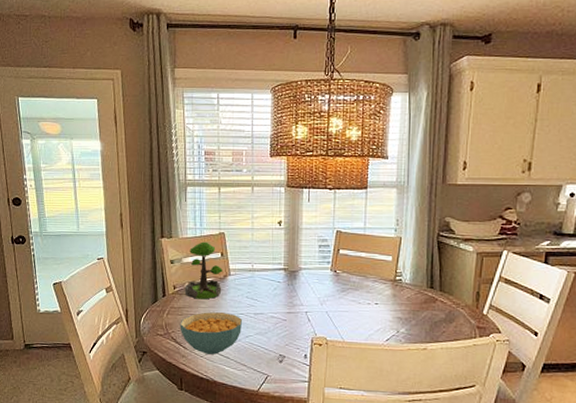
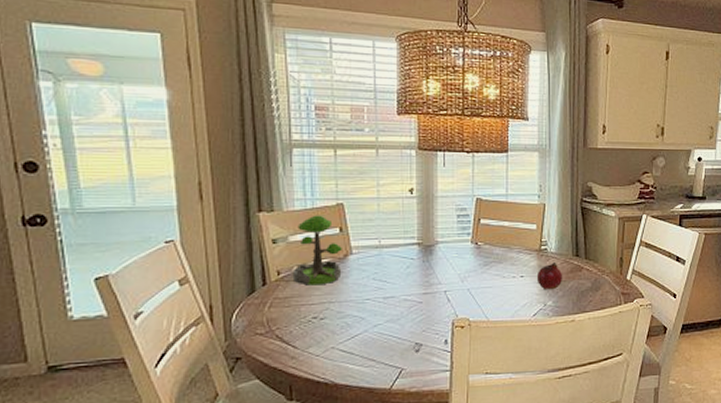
cereal bowl: present [180,312,243,355] -> none [287,299,370,352]
fruit: none [390,293,417,319] -> present [536,263,563,291]

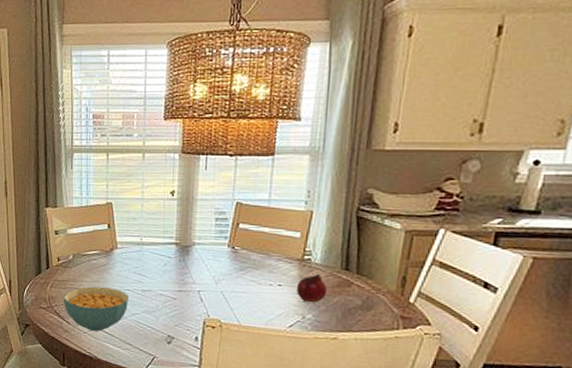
cereal bowl: none [287,299,370,352] -> present [63,286,130,331]
plant: present [292,215,342,286] -> none [69,212,109,273]

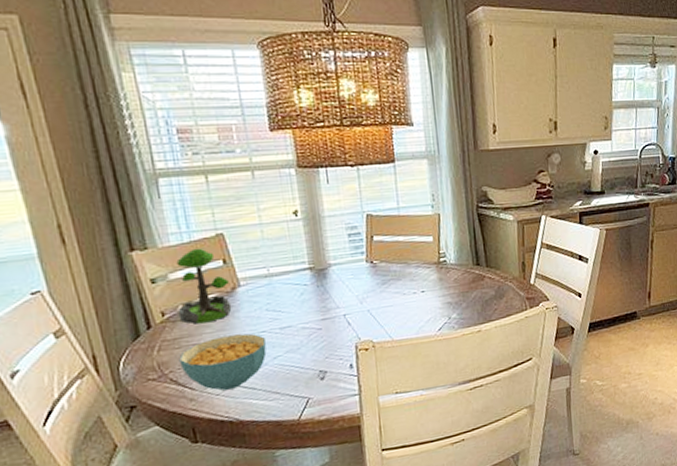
plant: none [69,212,109,273] -> present [176,248,232,324]
fruit: present [296,274,328,303] -> none [438,274,466,304]

